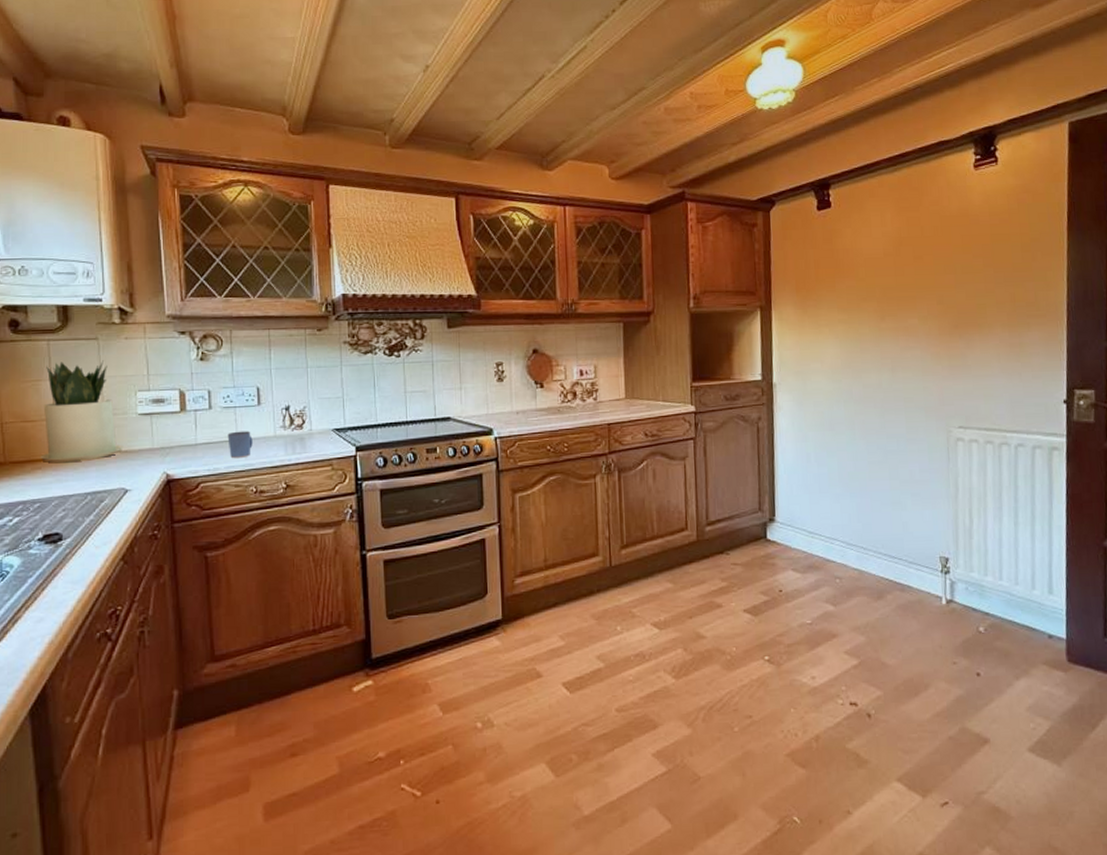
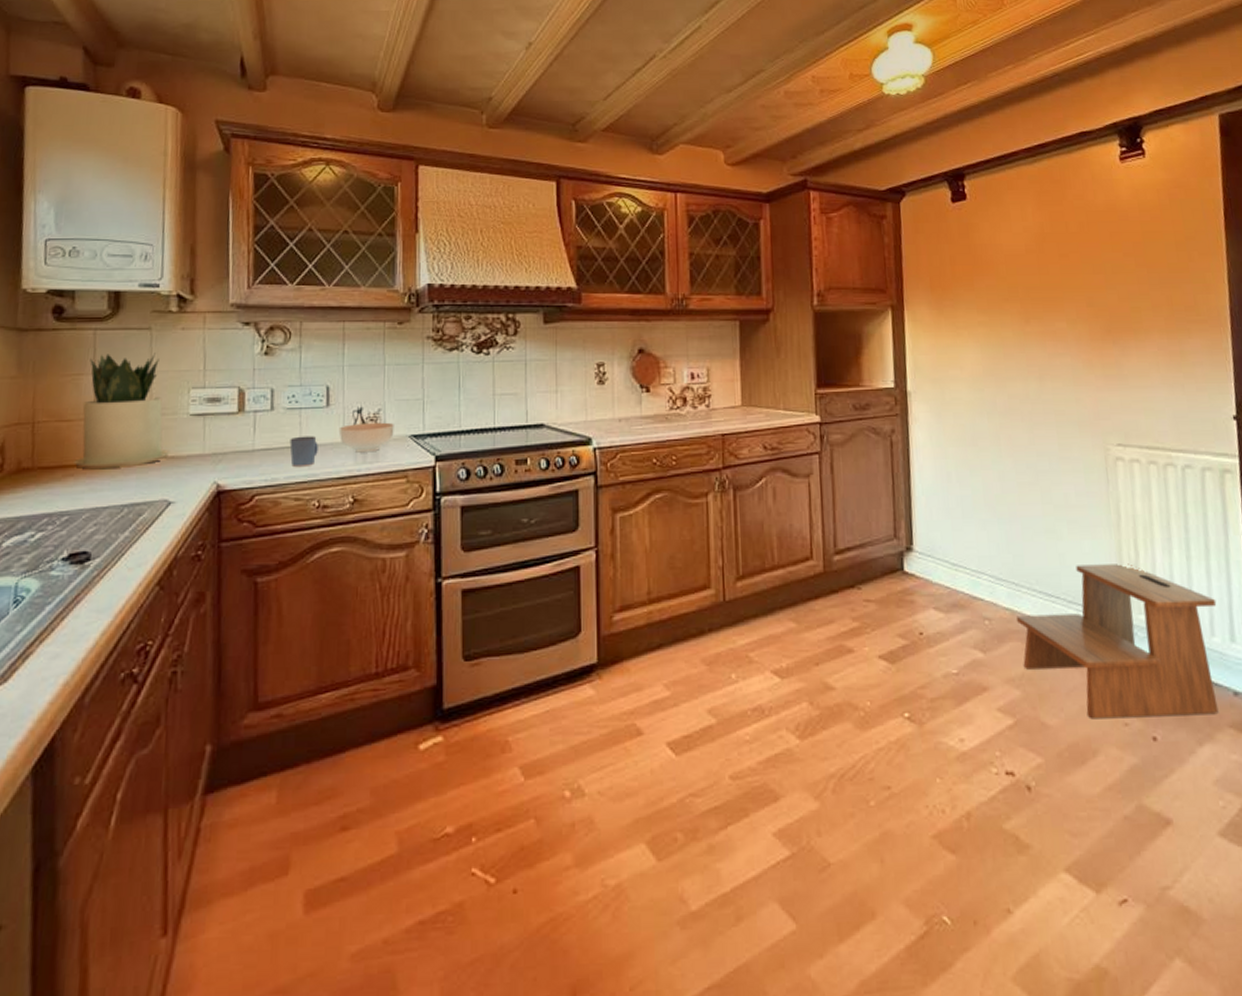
bowl: none [270,418,319,445] -> present [338,422,394,453]
step stool: none [863,529,1039,659] -> present [1016,563,1219,720]

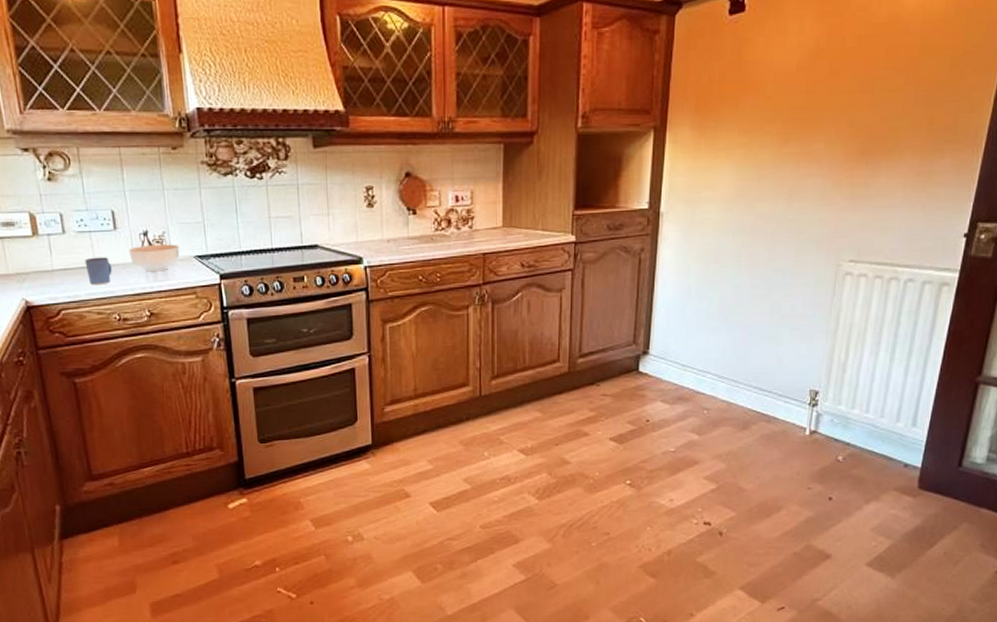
step stool: present [1016,563,1219,720] -> none [730,364,908,485]

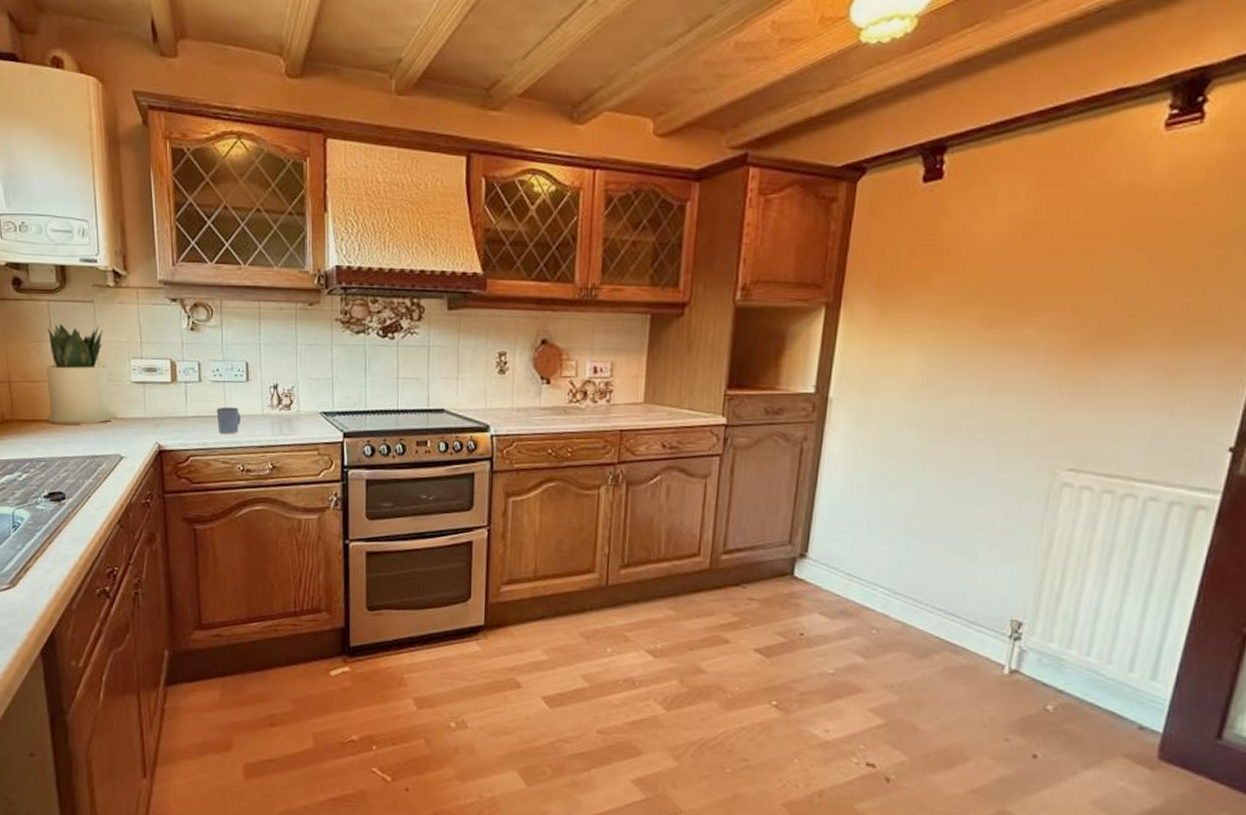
bowl: present [128,244,180,272] -> none [258,398,306,426]

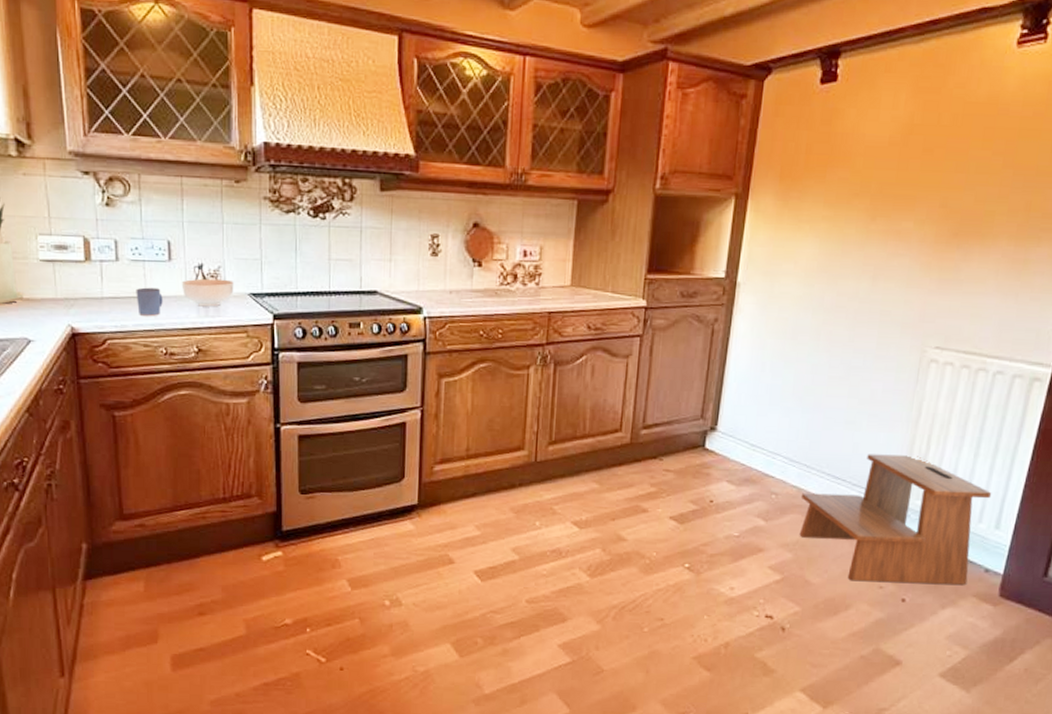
bowl: none [258,398,306,426] -> present [181,278,234,307]
step stool: none [905,588,1146,743] -> present [799,454,992,585]

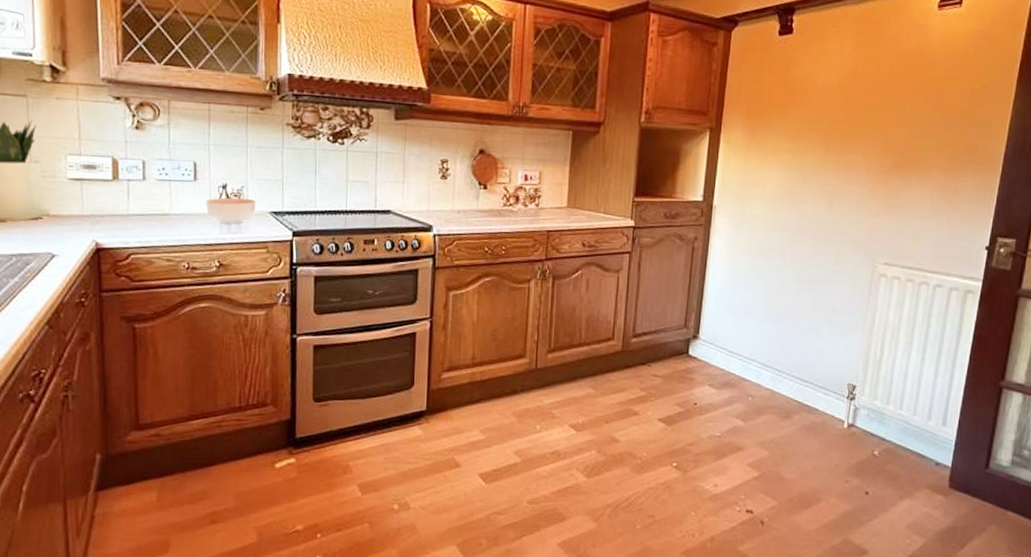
mug: present [136,287,163,317] -> none [161,205,187,233]
step stool: present [799,454,992,585] -> none [774,359,938,477]

